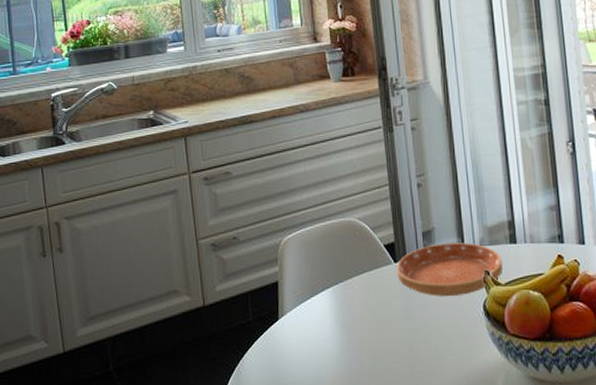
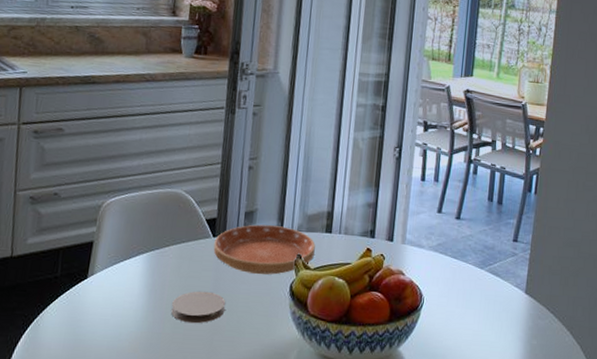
coaster: none [366,320,421,356] -> present [171,291,226,324]

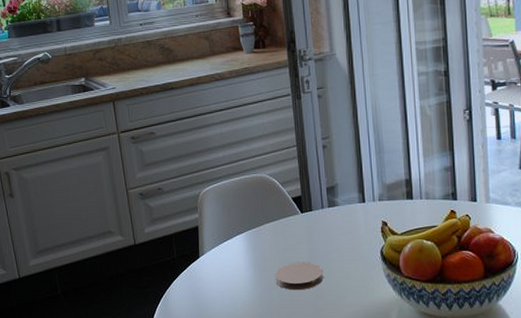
saucer: present [213,224,316,275] -> none [303,197,399,243]

